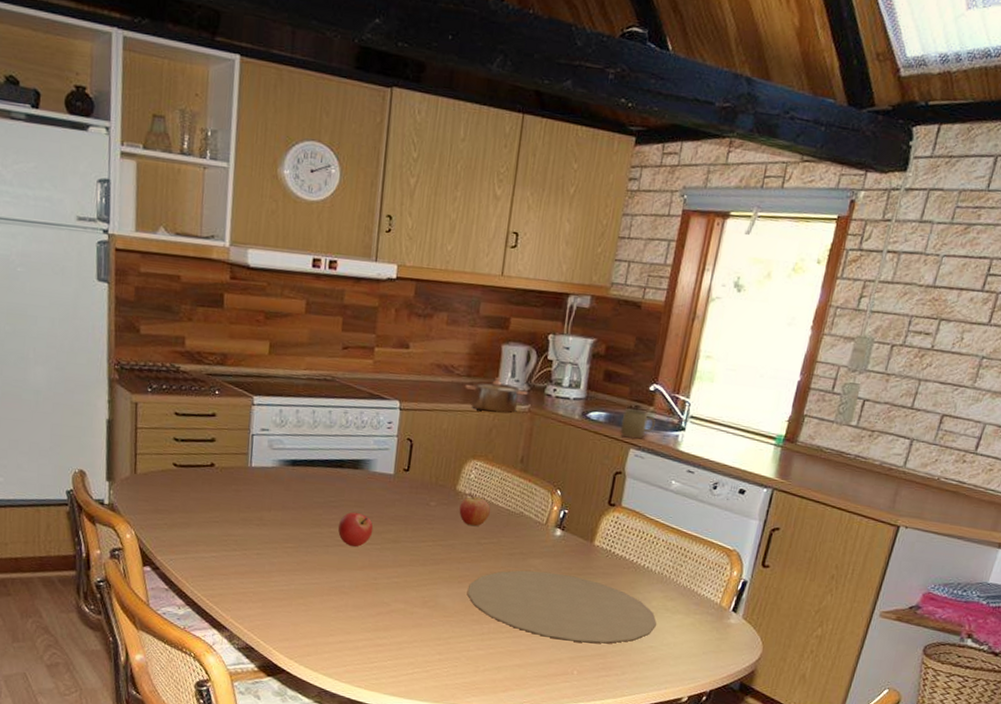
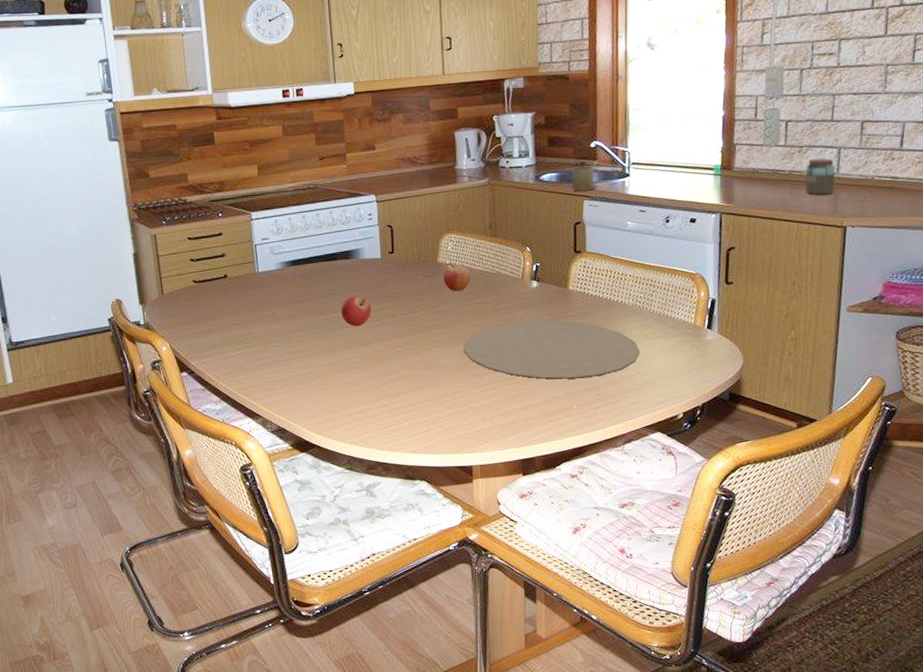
cooking pot: present [464,376,529,414] -> none [428,159,485,191]
peanut butter: none [866,446,904,489] -> present [804,158,836,196]

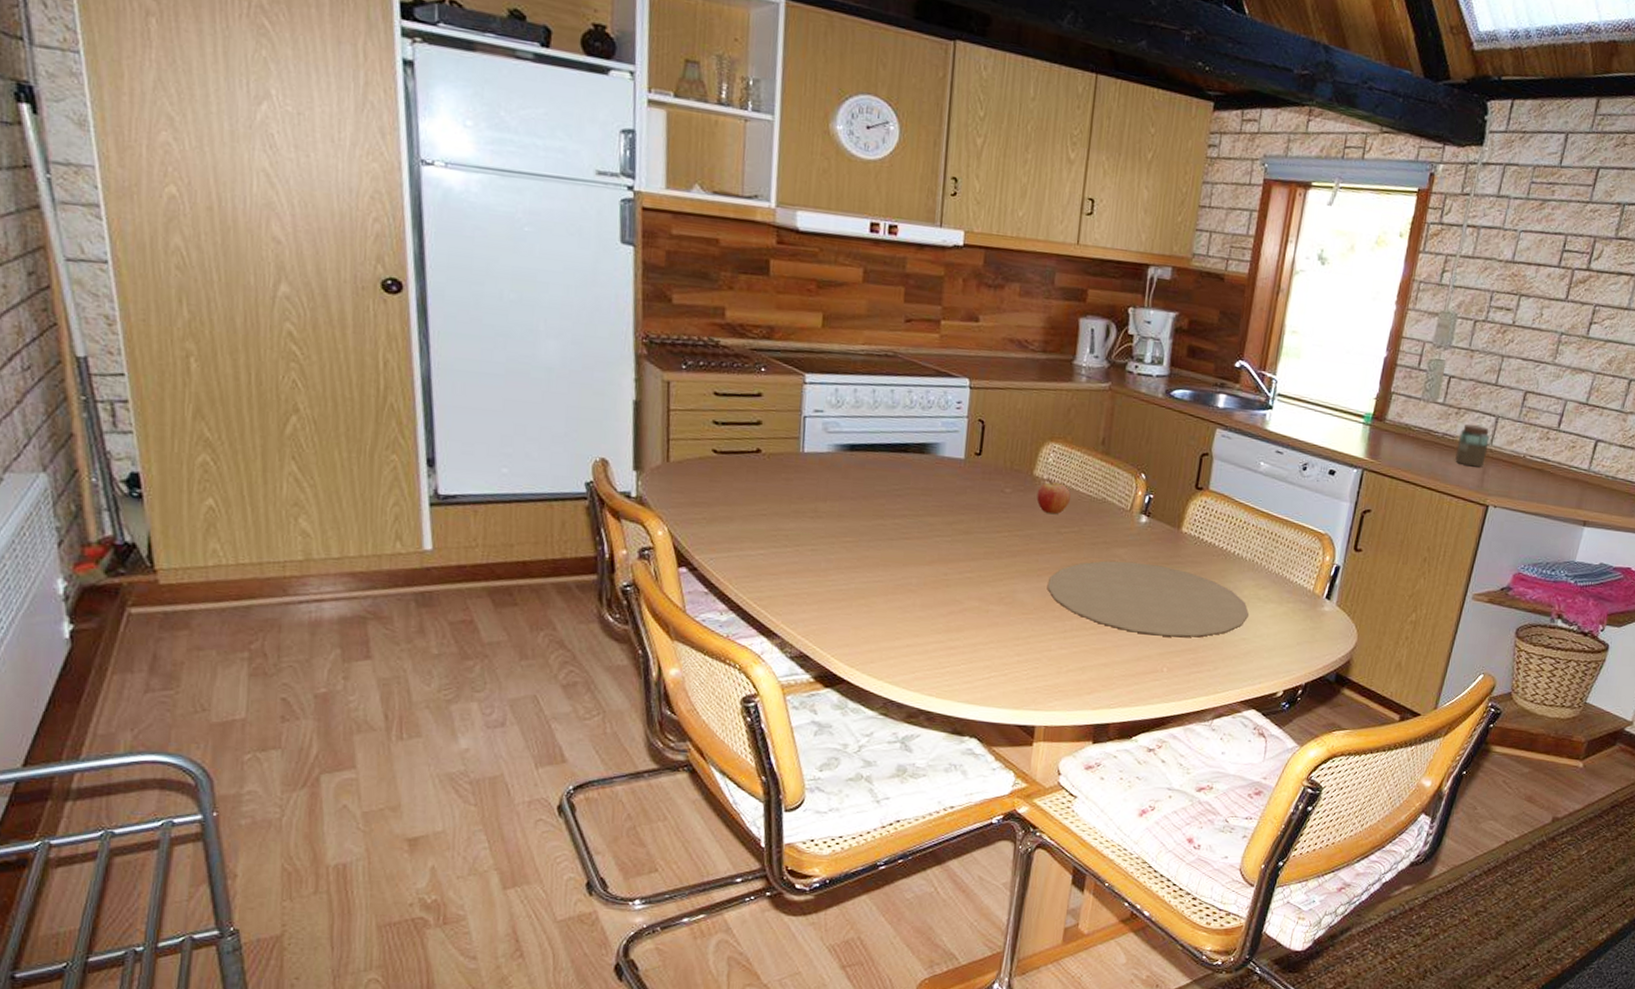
fruit: present [340,296,372,327] -> none [902,500,943,540]
mug: present [571,165,602,192] -> none [1206,386,1242,419]

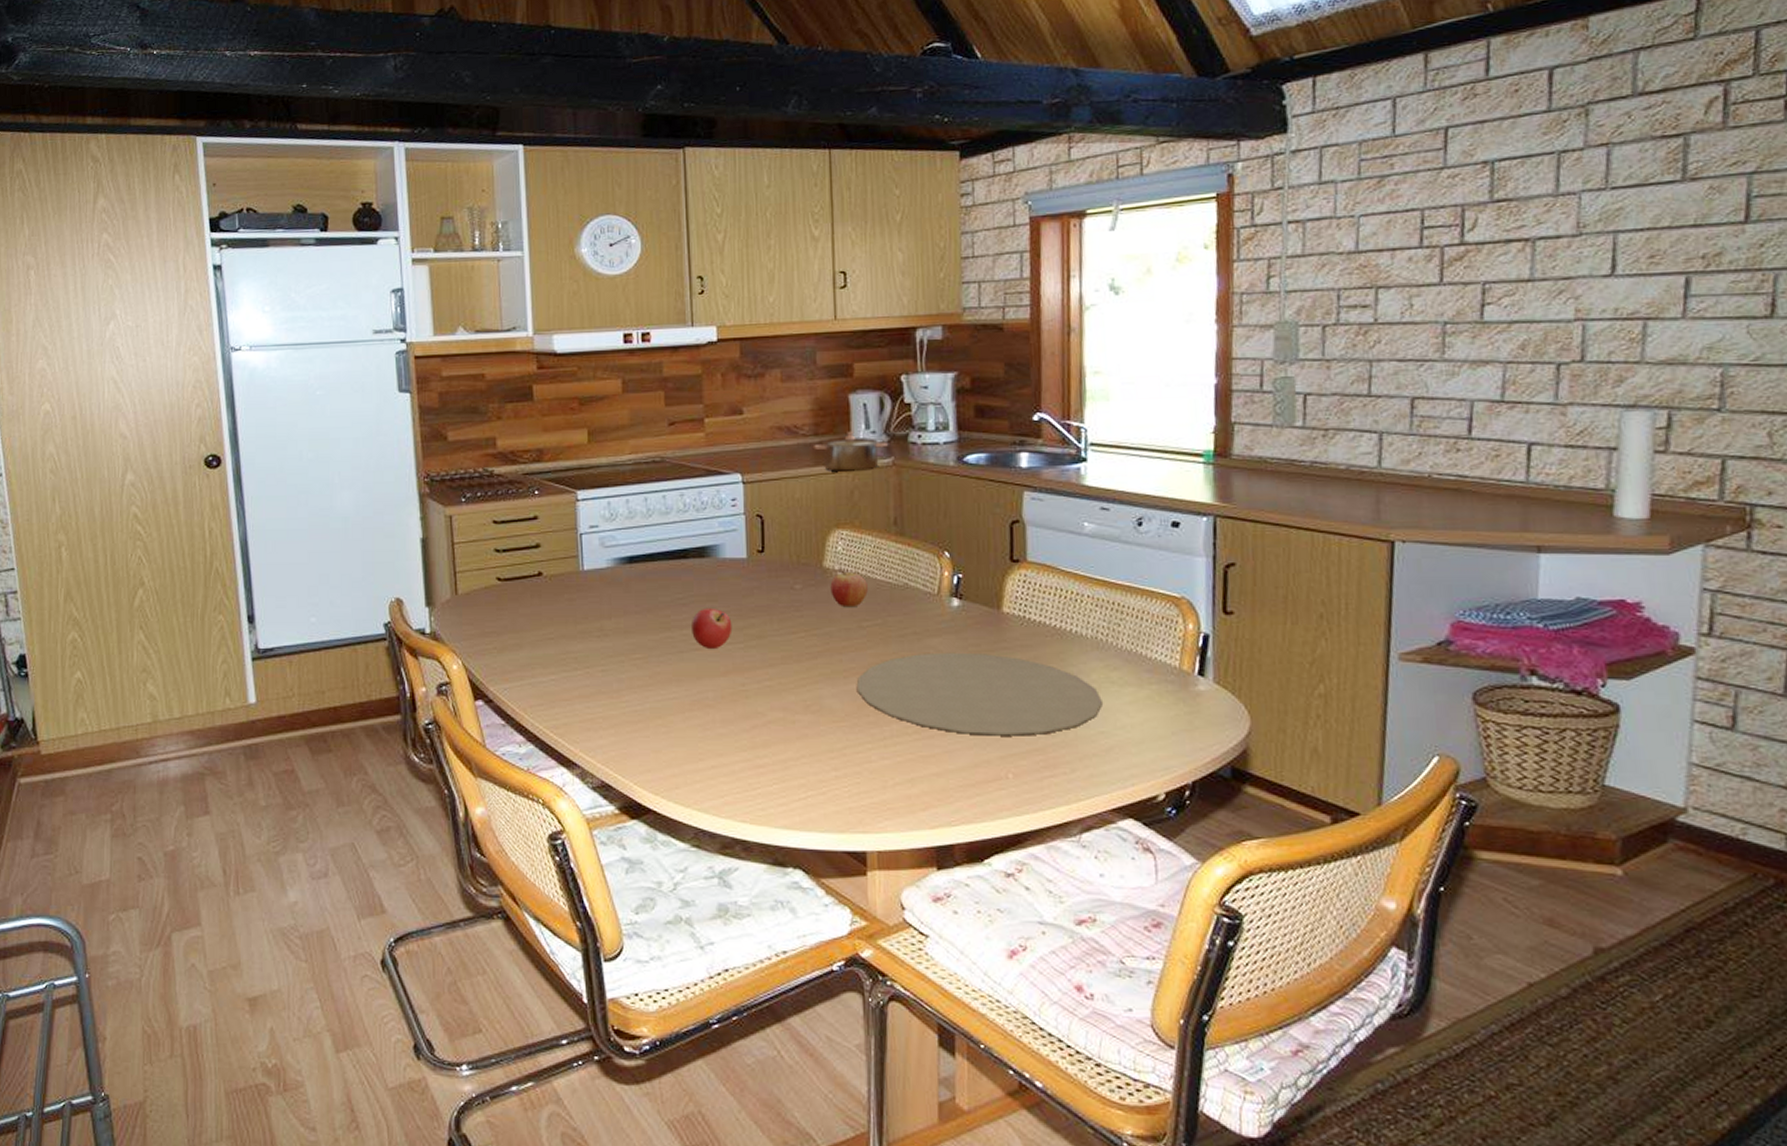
fruit: none [902,500,943,540] -> present [690,607,733,650]
cooking pot: none [1039,352,1109,392] -> present [812,430,889,473]
peanut butter: present [1454,424,1490,467] -> none [1333,446,1377,497]

